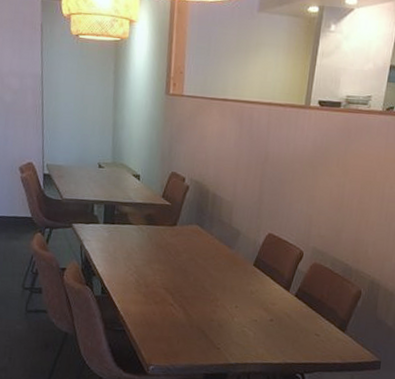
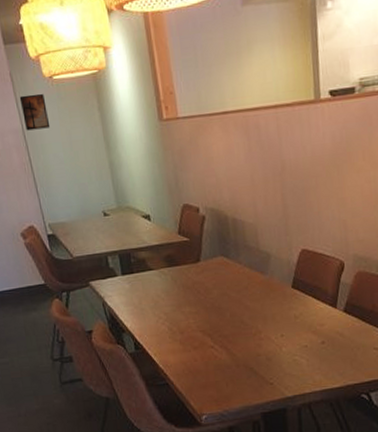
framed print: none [44,46,68,79] -> present [19,94,50,131]

